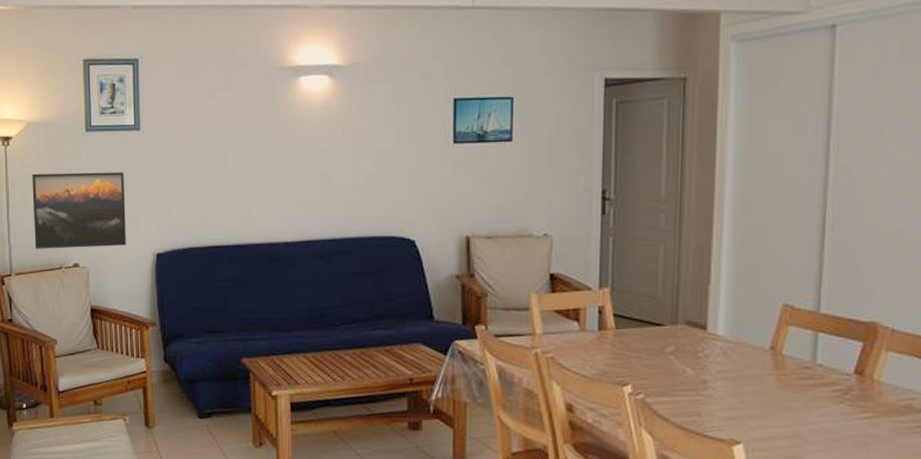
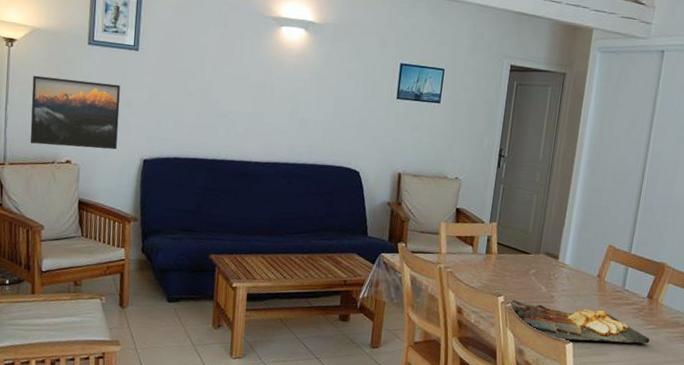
food platter: none [641,389,869,441] -> present [509,299,651,344]

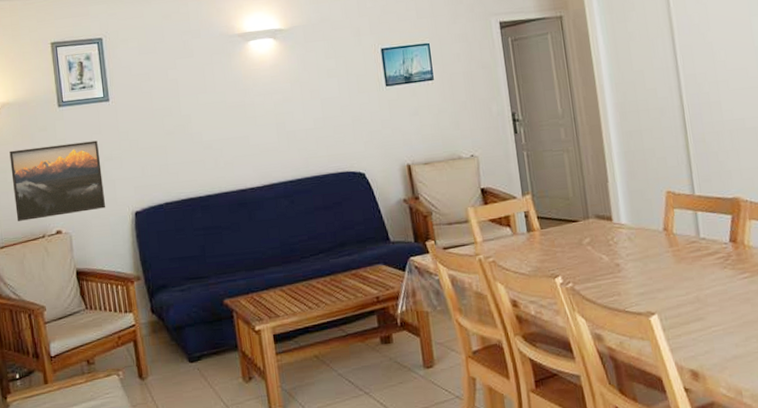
food platter: present [509,299,651,344] -> none [571,267,750,315]

